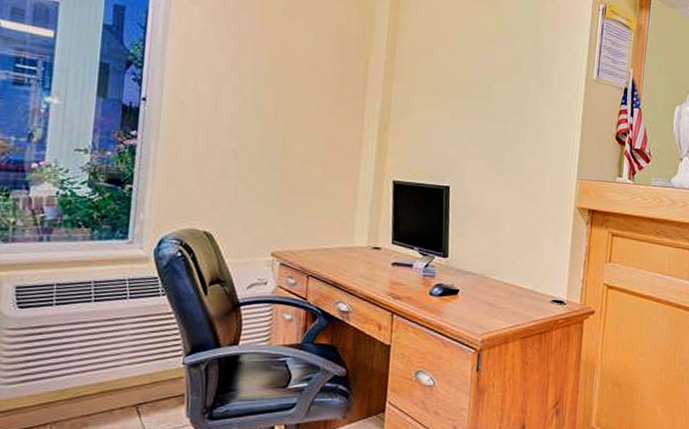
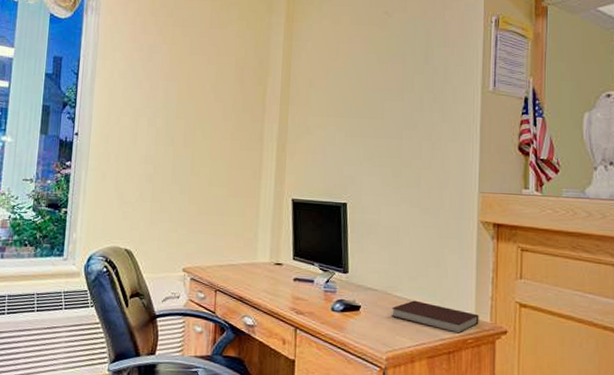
notebook: none [489,284,571,315] -> present [392,300,479,334]

